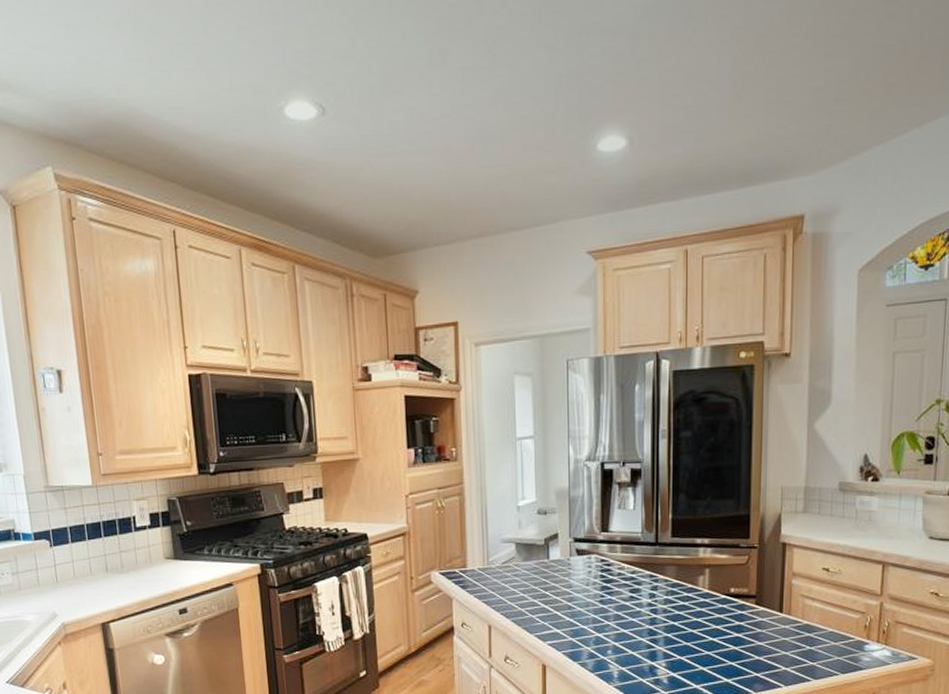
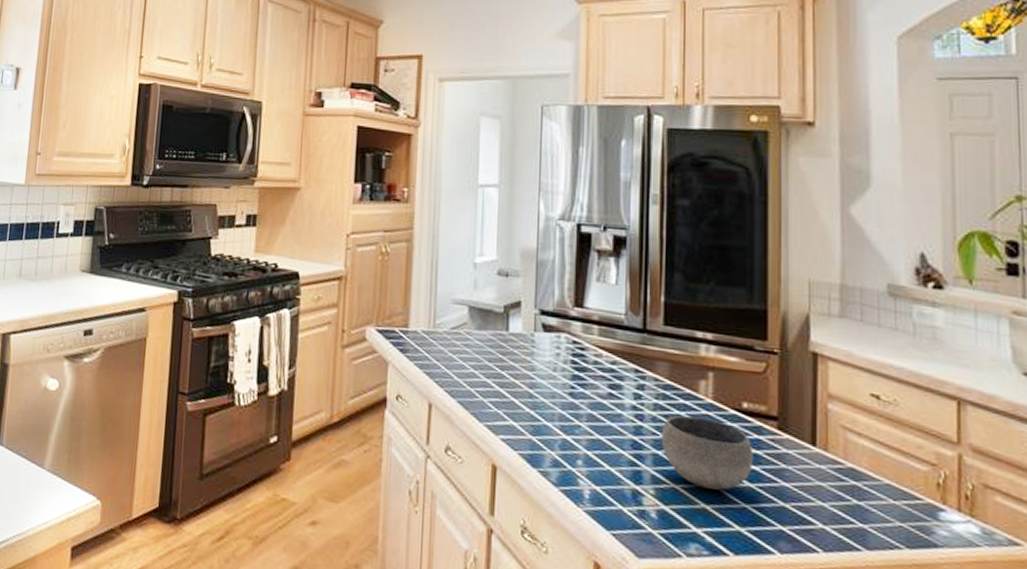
bowl: none [670,604,738,656] -> present [661,415,754,491]

